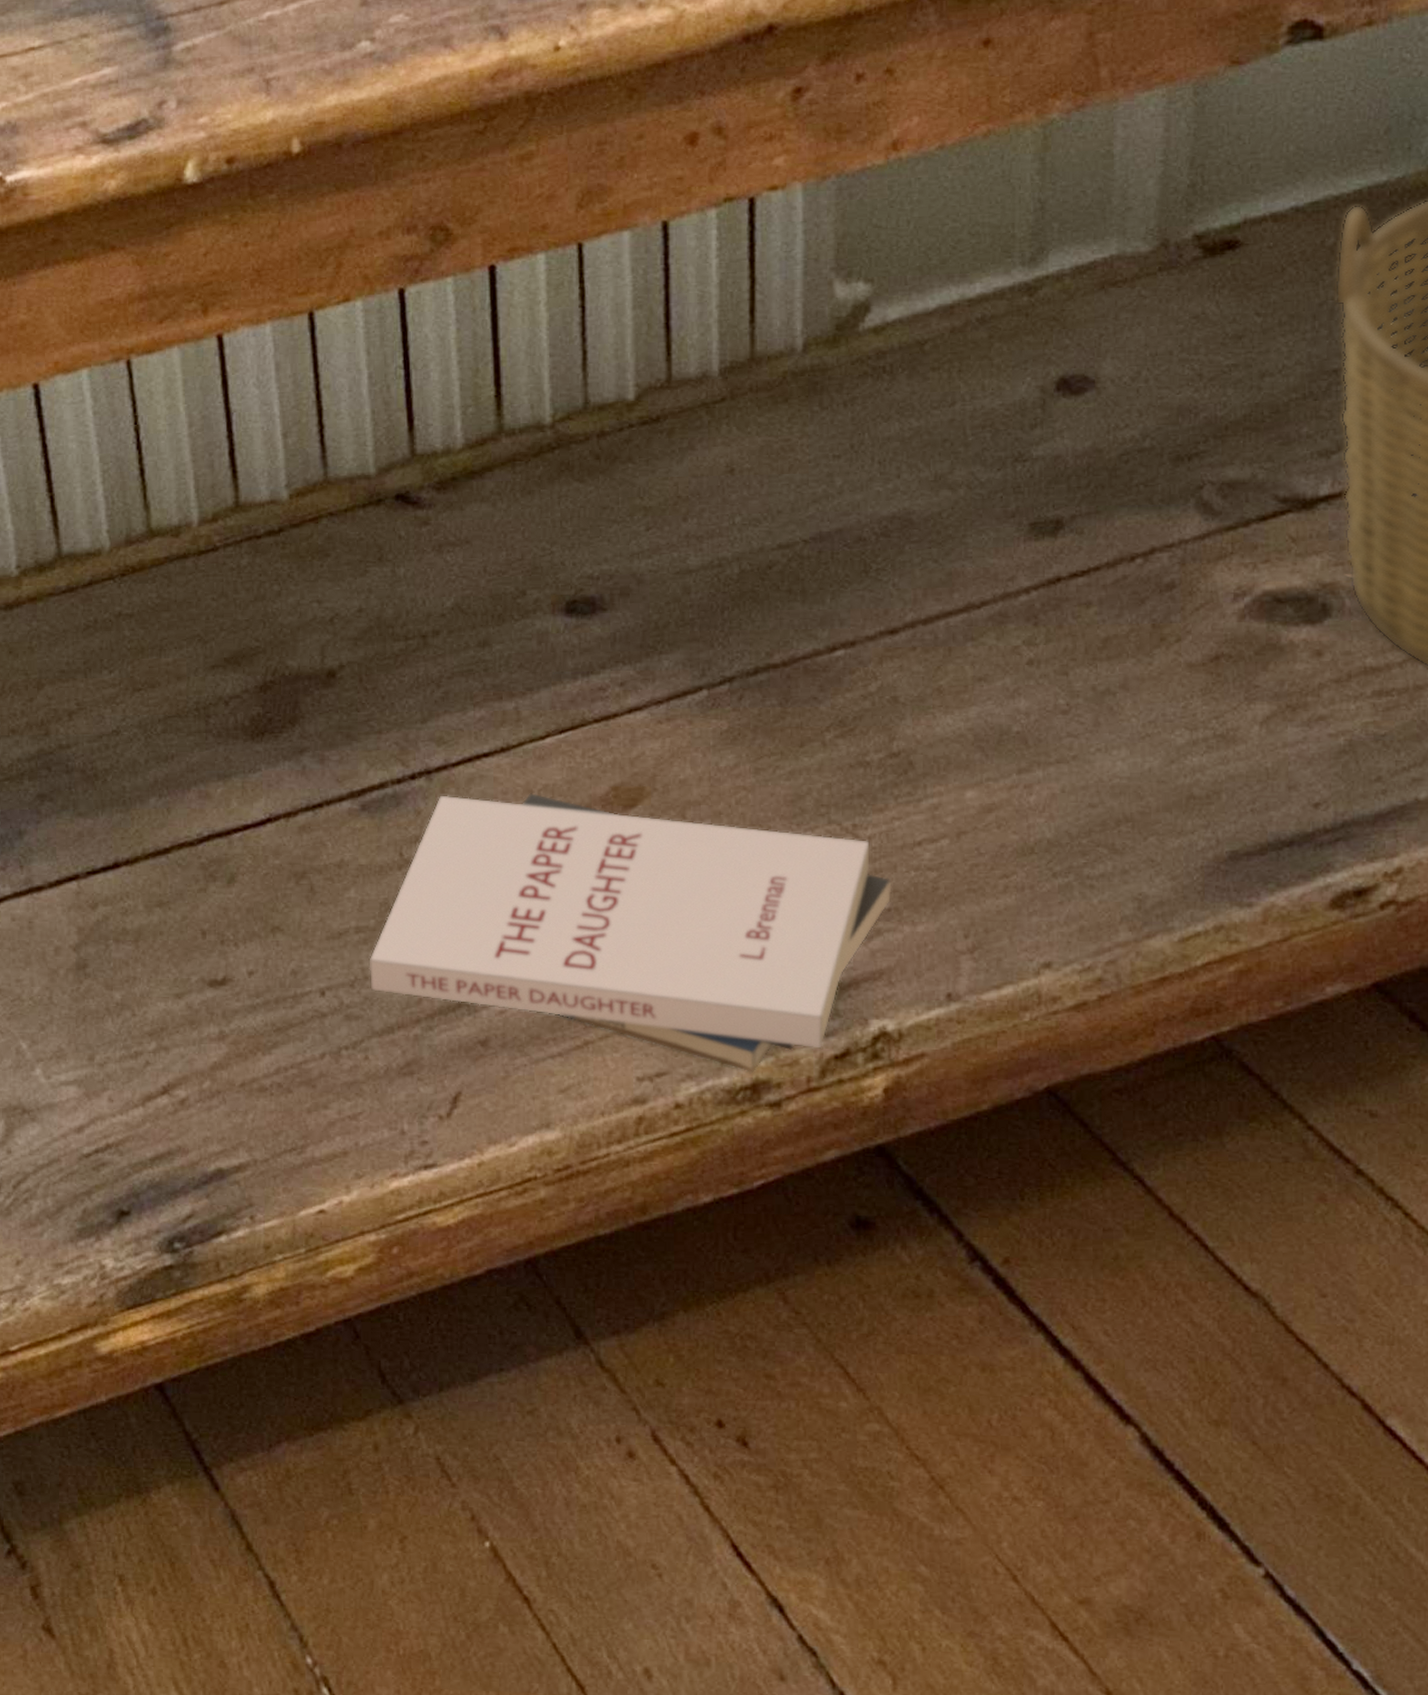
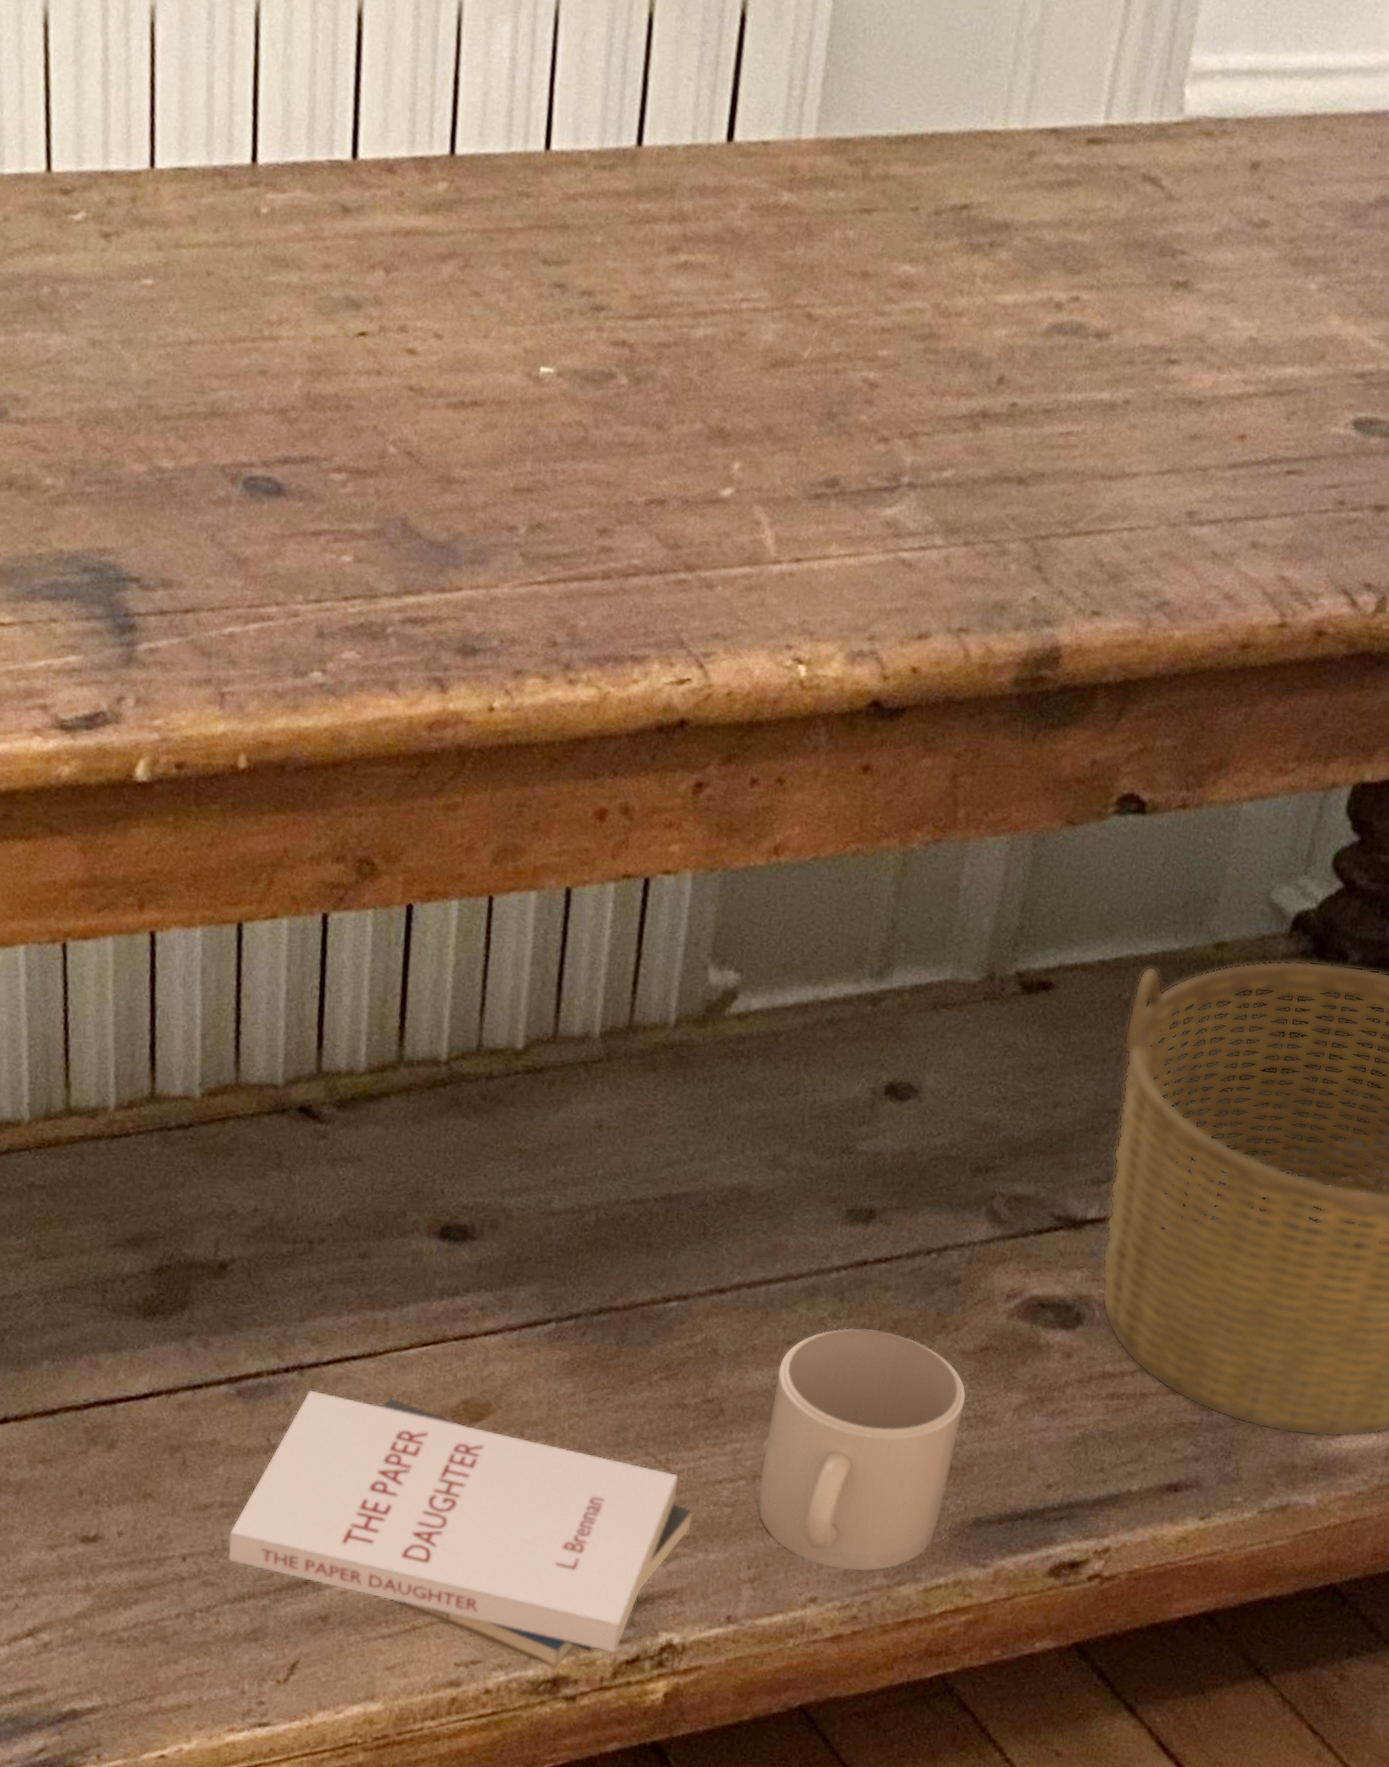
mug: none [966,653,1199,927] -> present [758,1328,966,1571]

